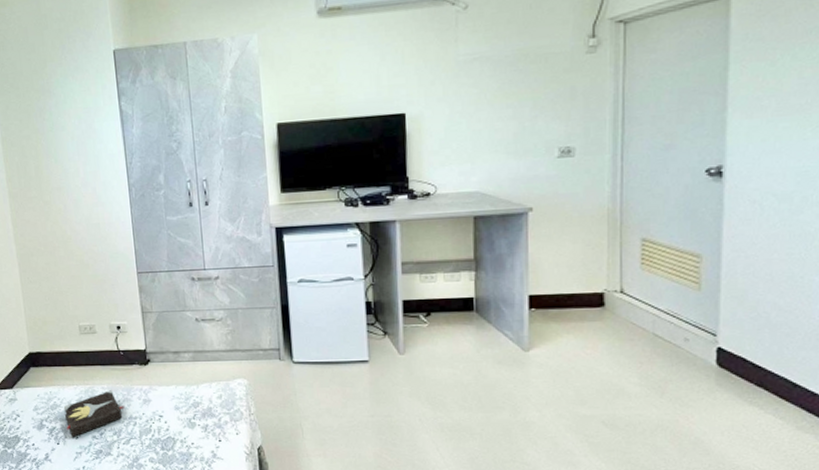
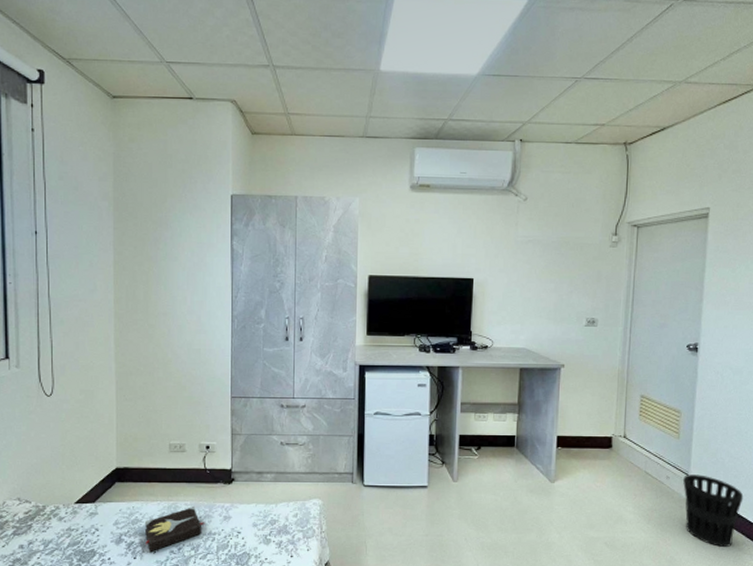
wastebasket: none [708,334,801,424] -> present [682,474,744,547]

